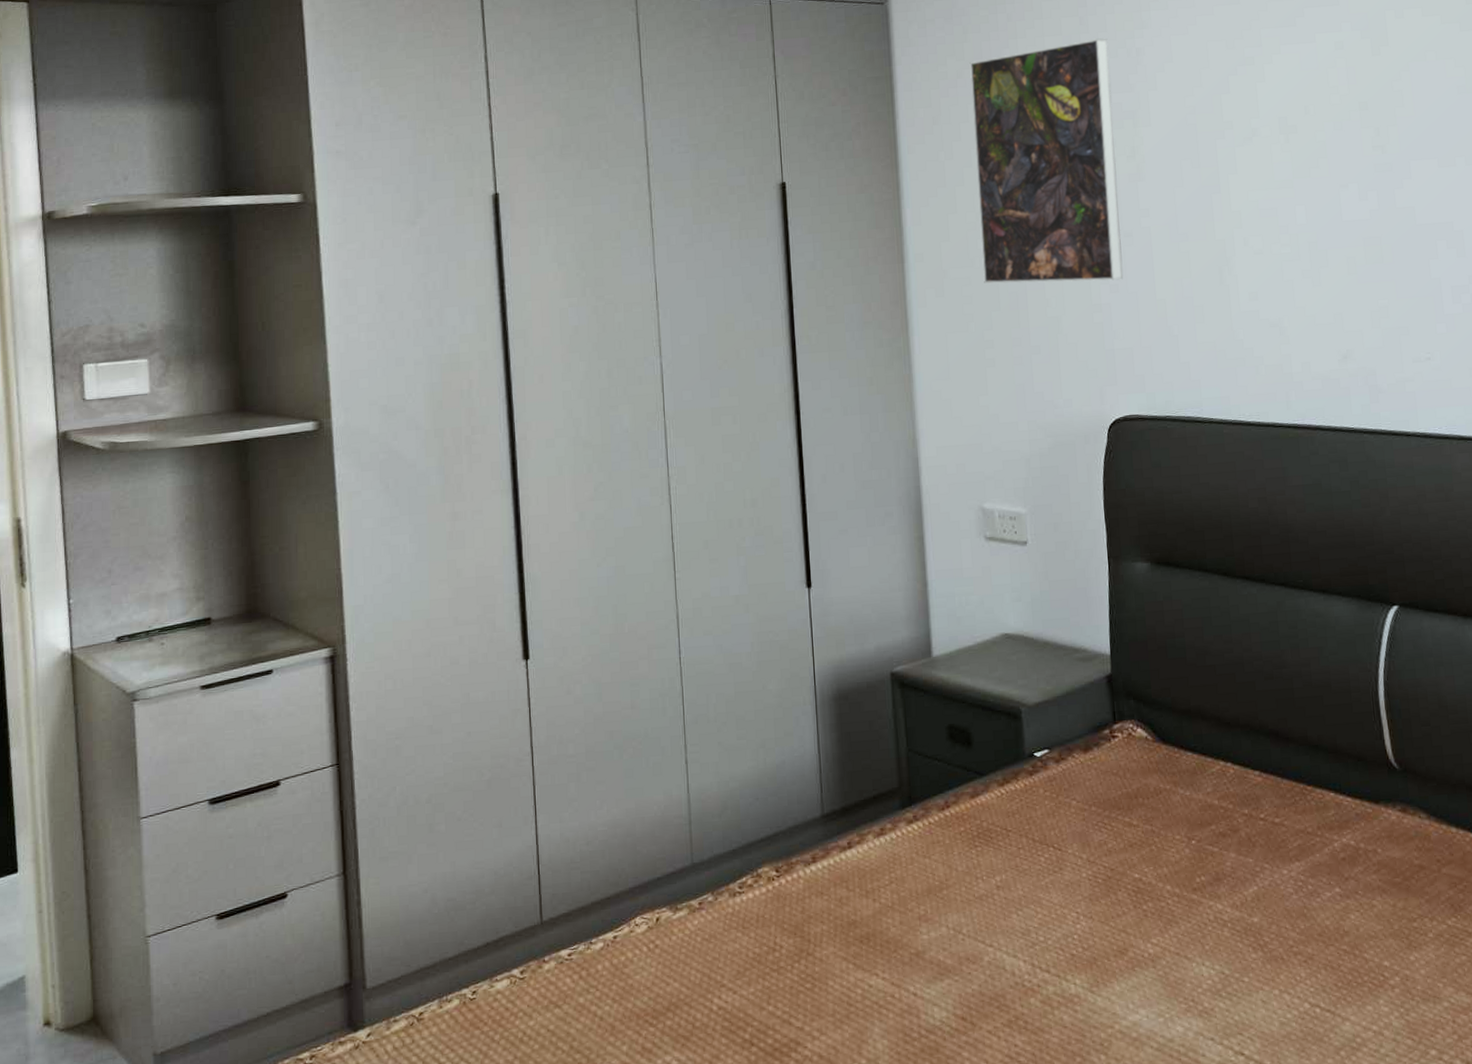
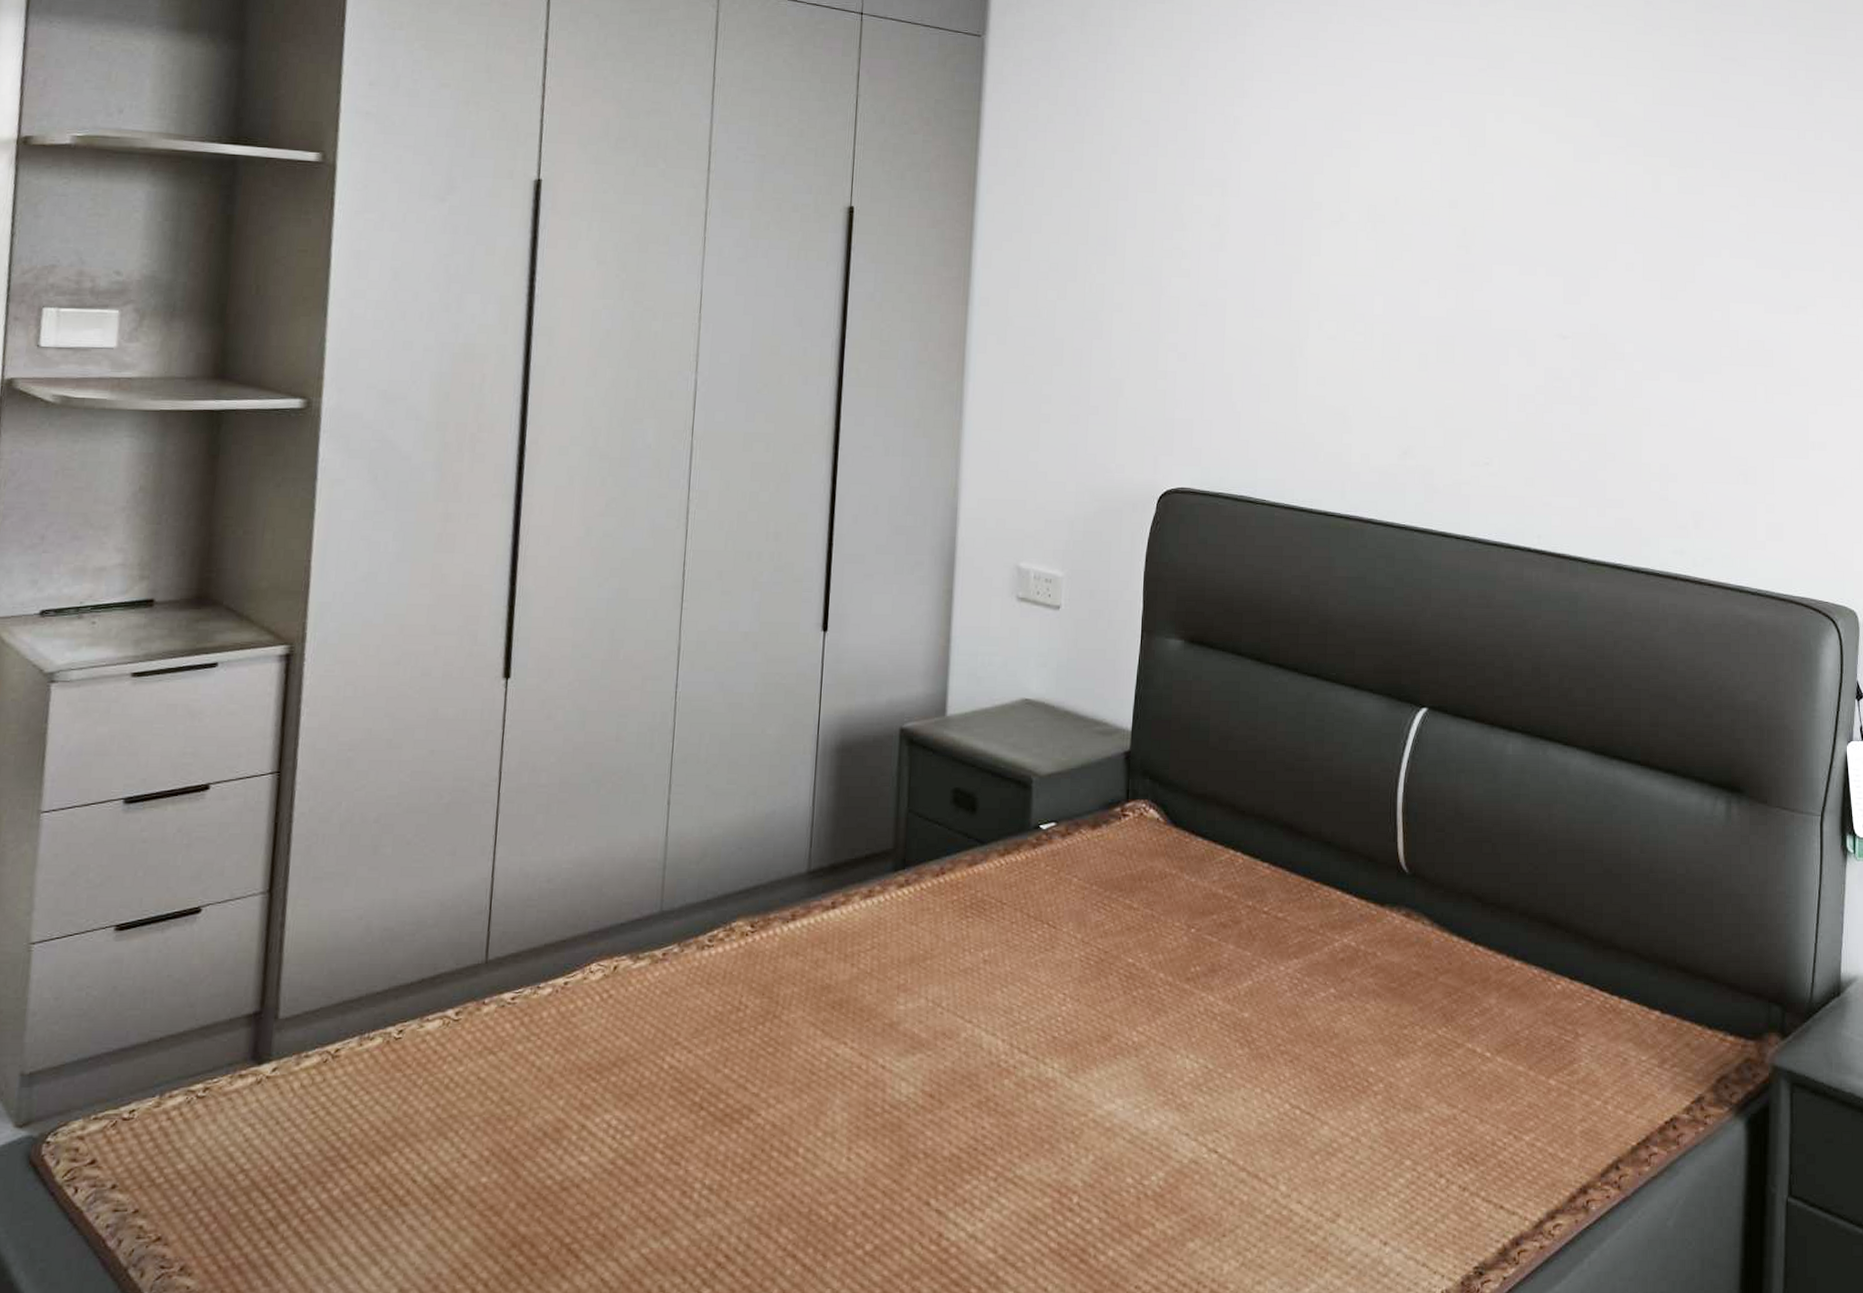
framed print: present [969,38,1124,284] -> none [1049,101,1207,349]

